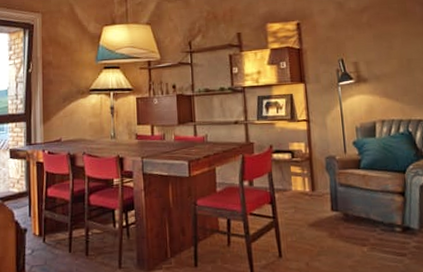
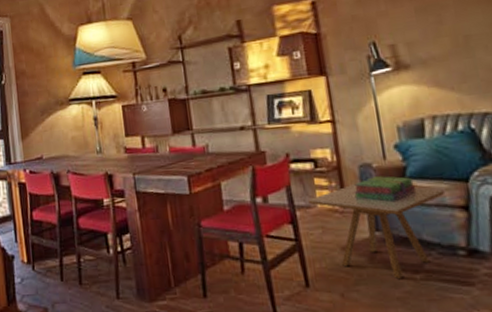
side table: none [285,173,389,251] -> present [308,184,445,280]
stack of books: none [321,166,368,187] -> present [354,176,417,202]

